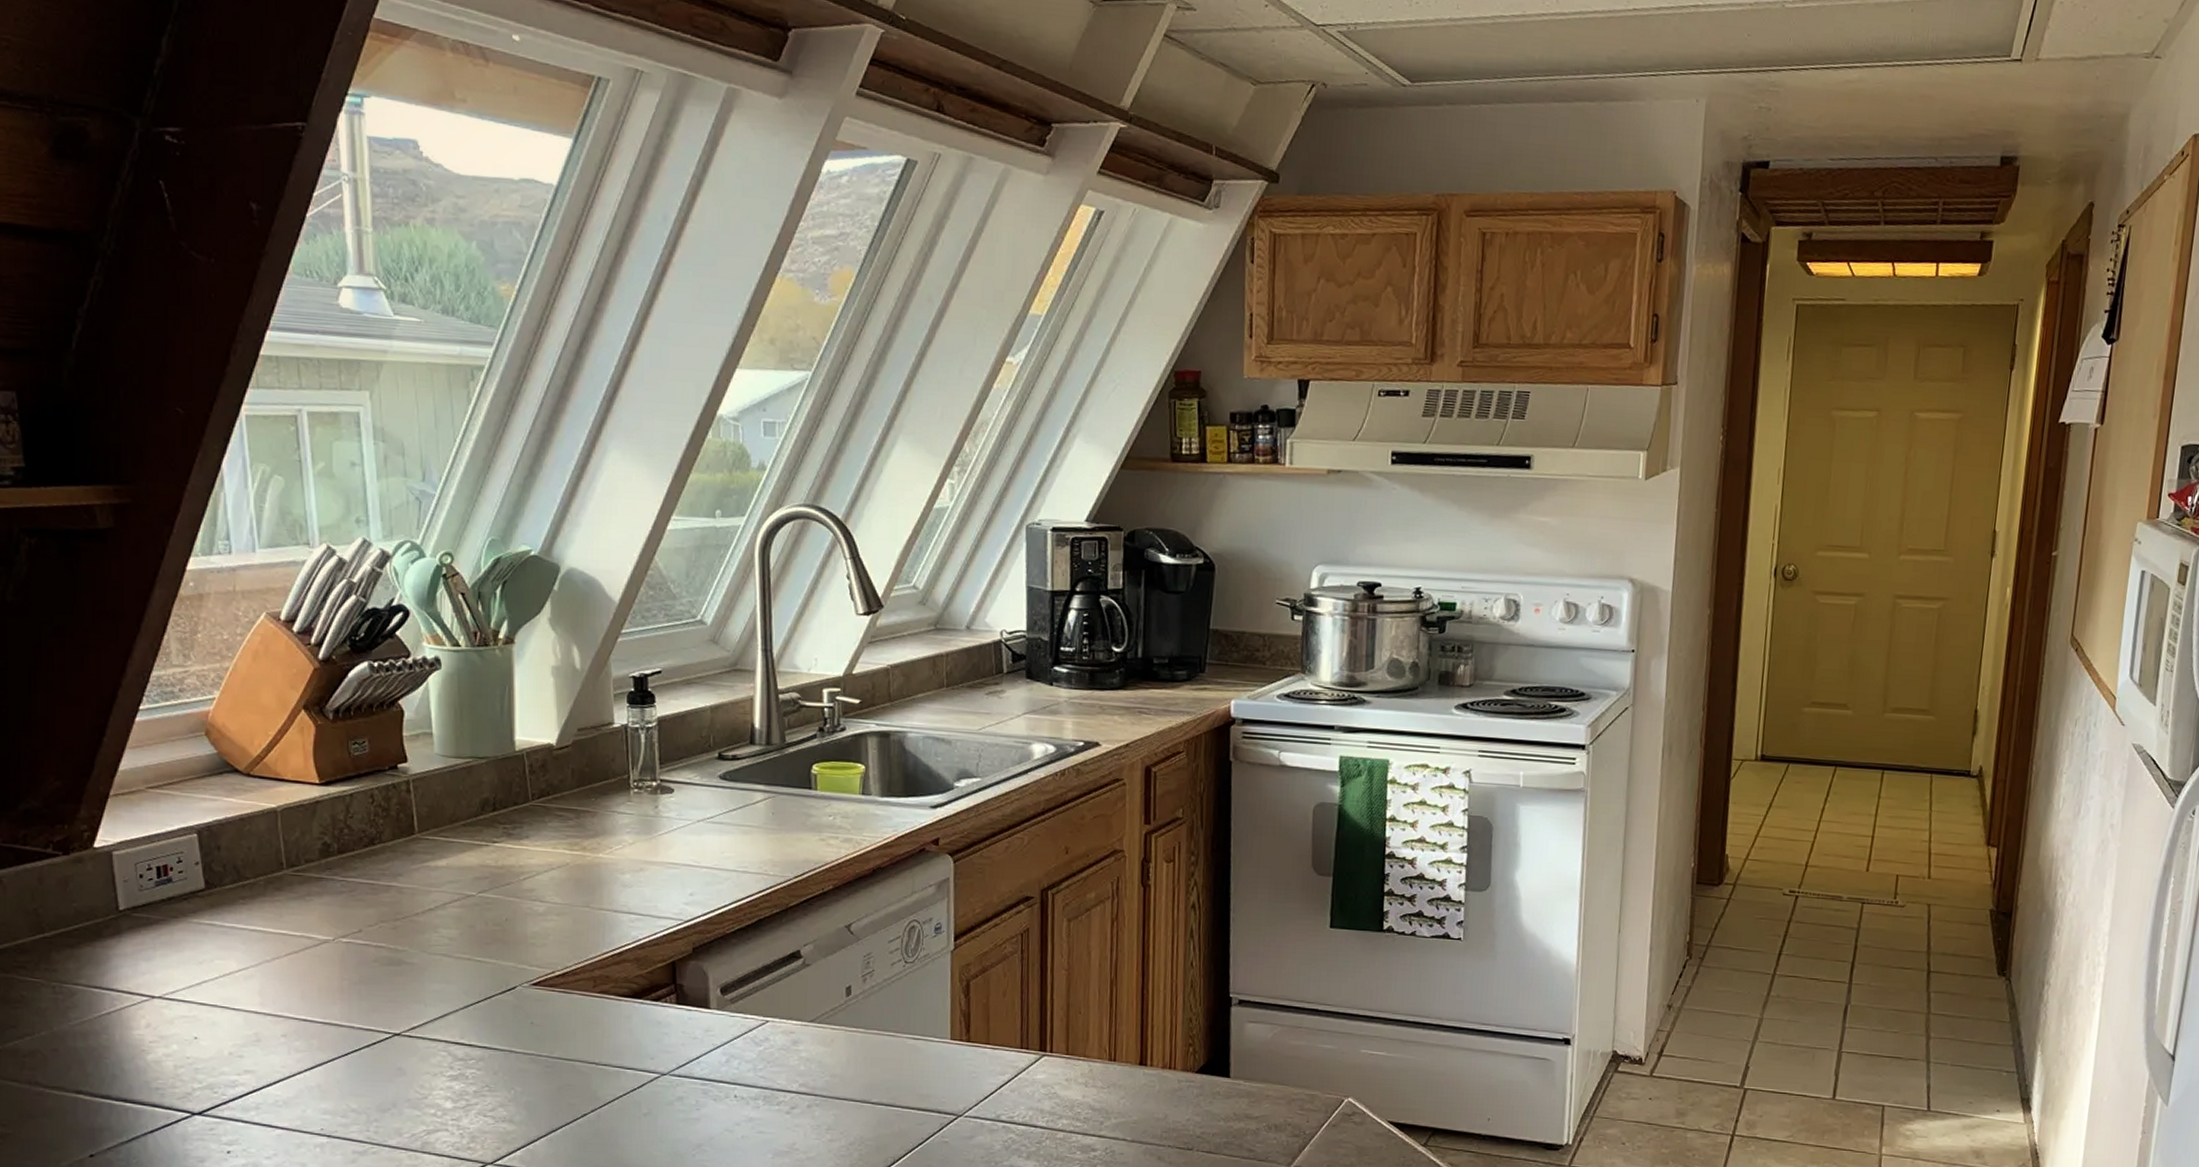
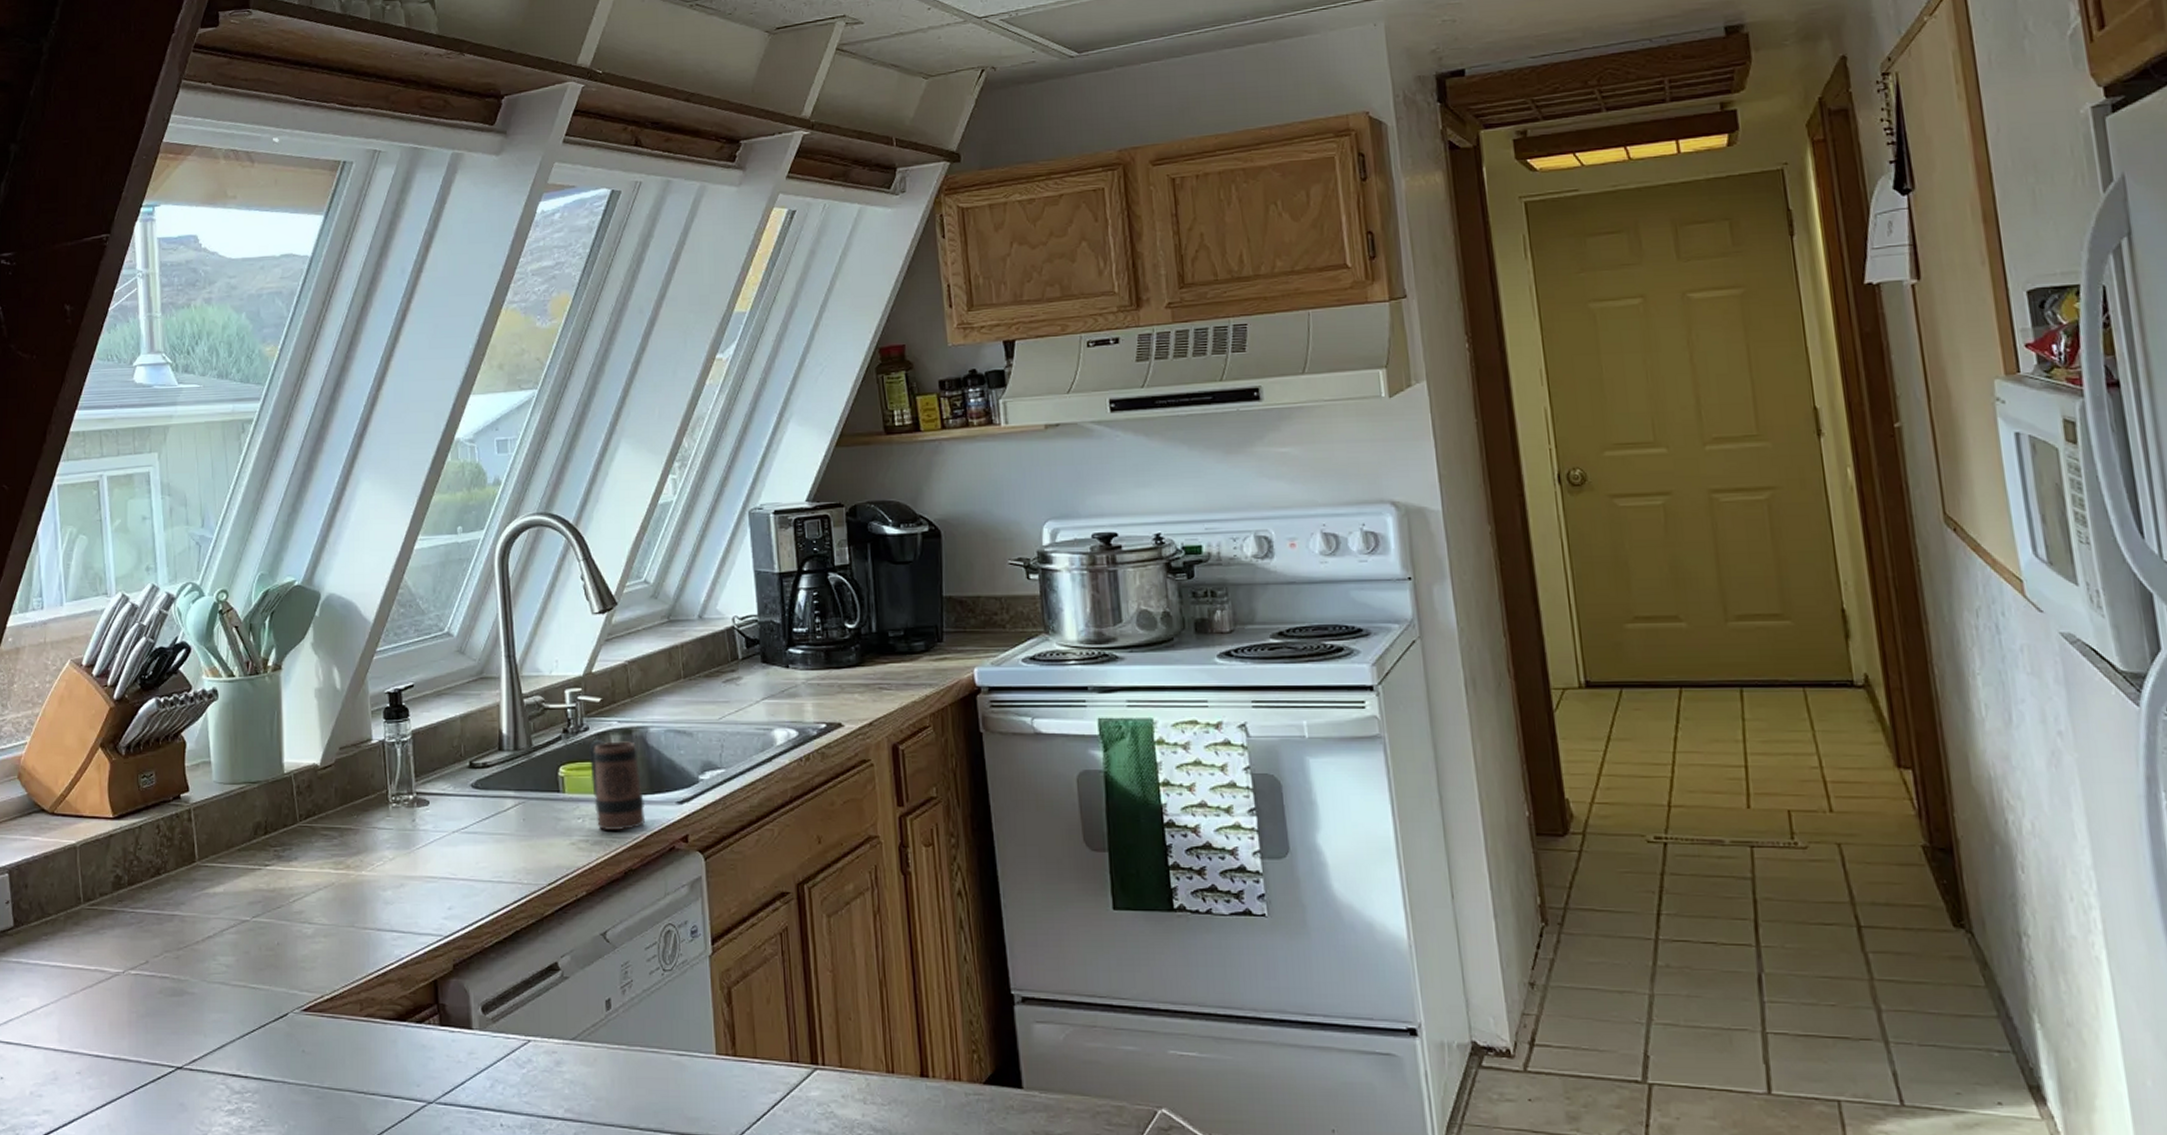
mug: none [844,739,898,831] -> present [588,739,645,831]

